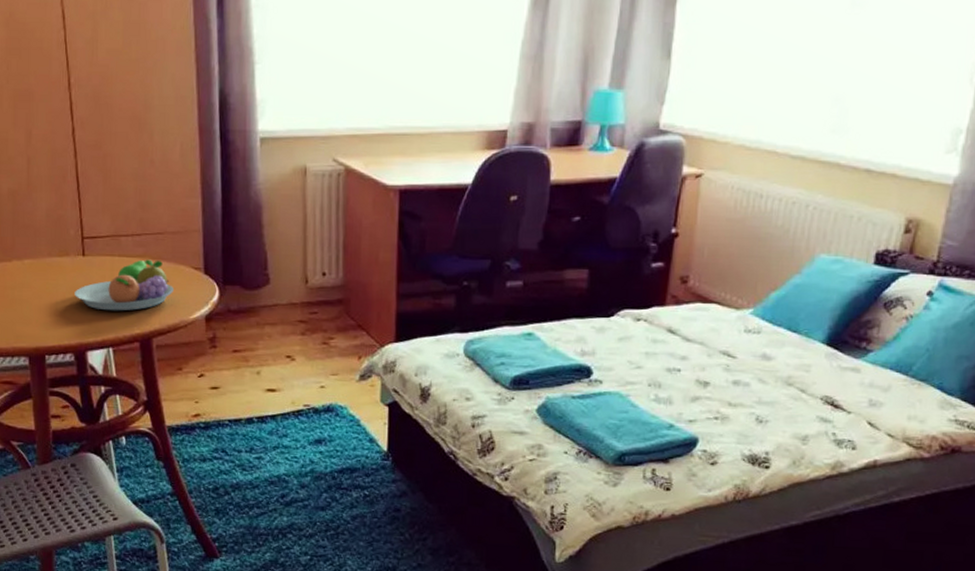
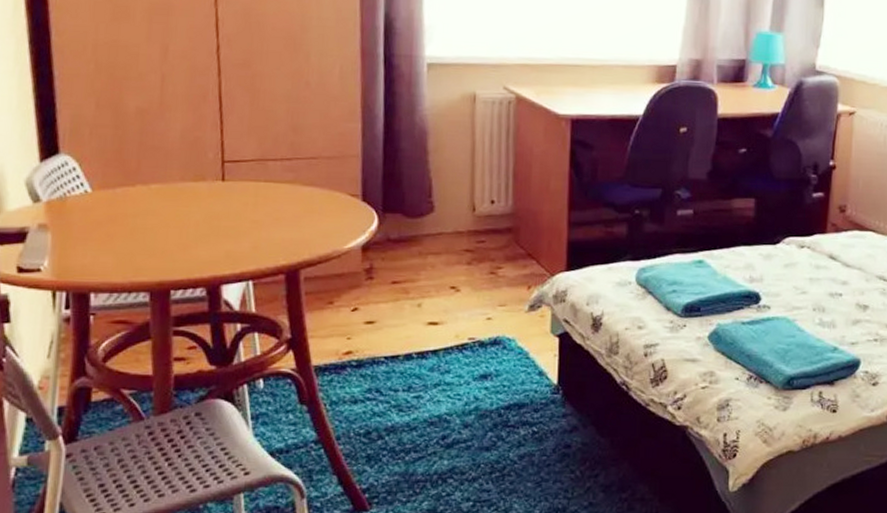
fruit bowl: present [74,259,175,311] -> none [210,185,328,241]

